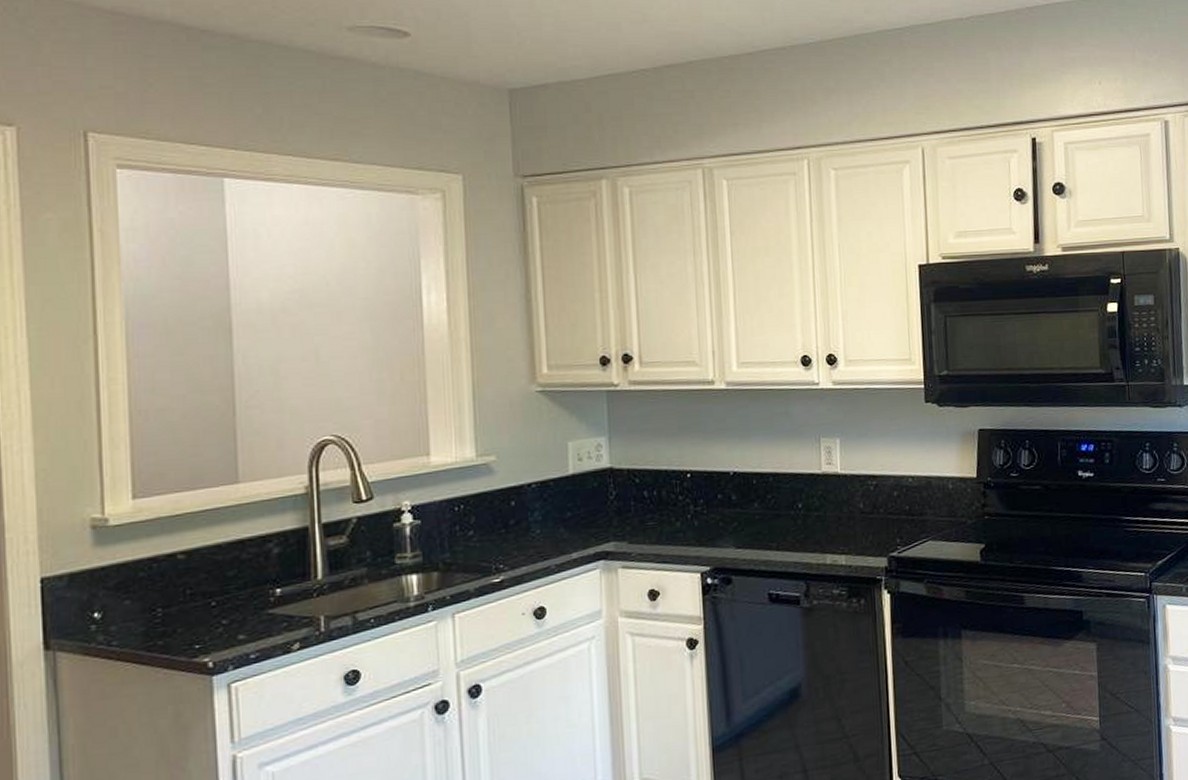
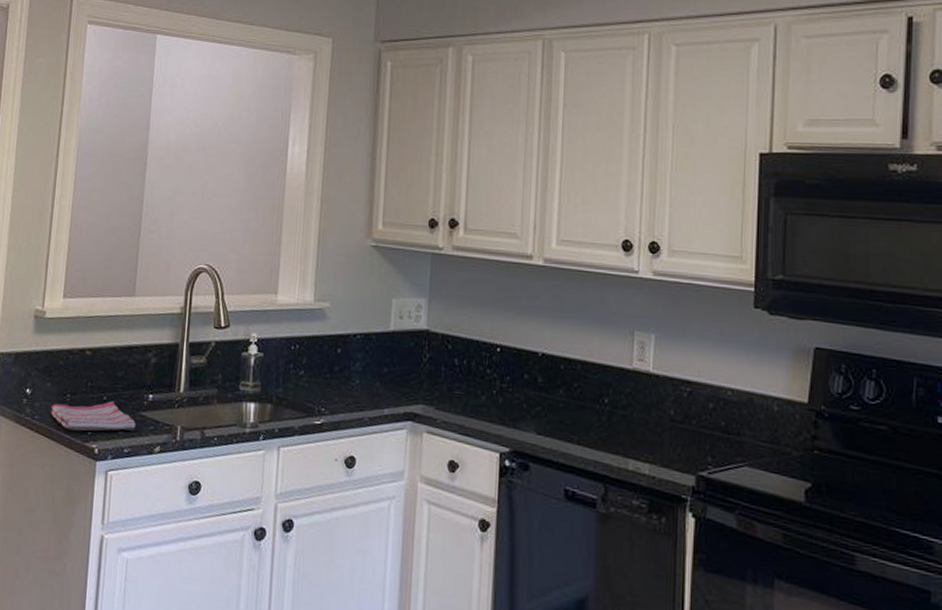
dish towel: none [134,605,262,649] -> present [50,401,136,431]

